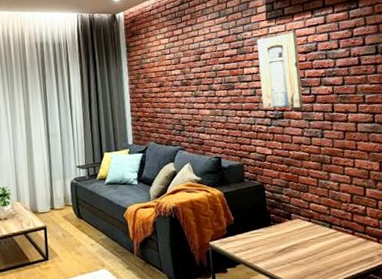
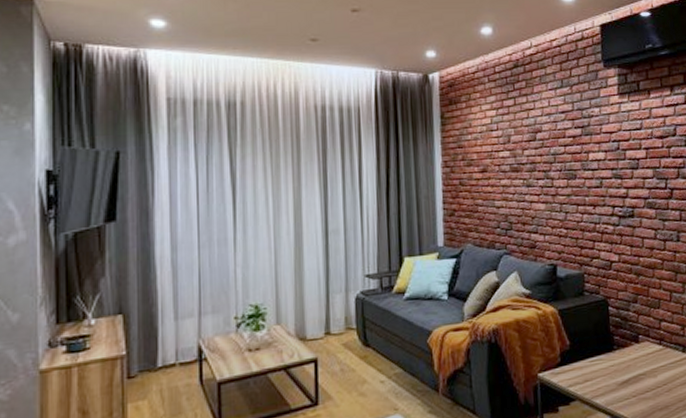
wall art: present [256,32,304,109] -> none [605,111,658,205]

